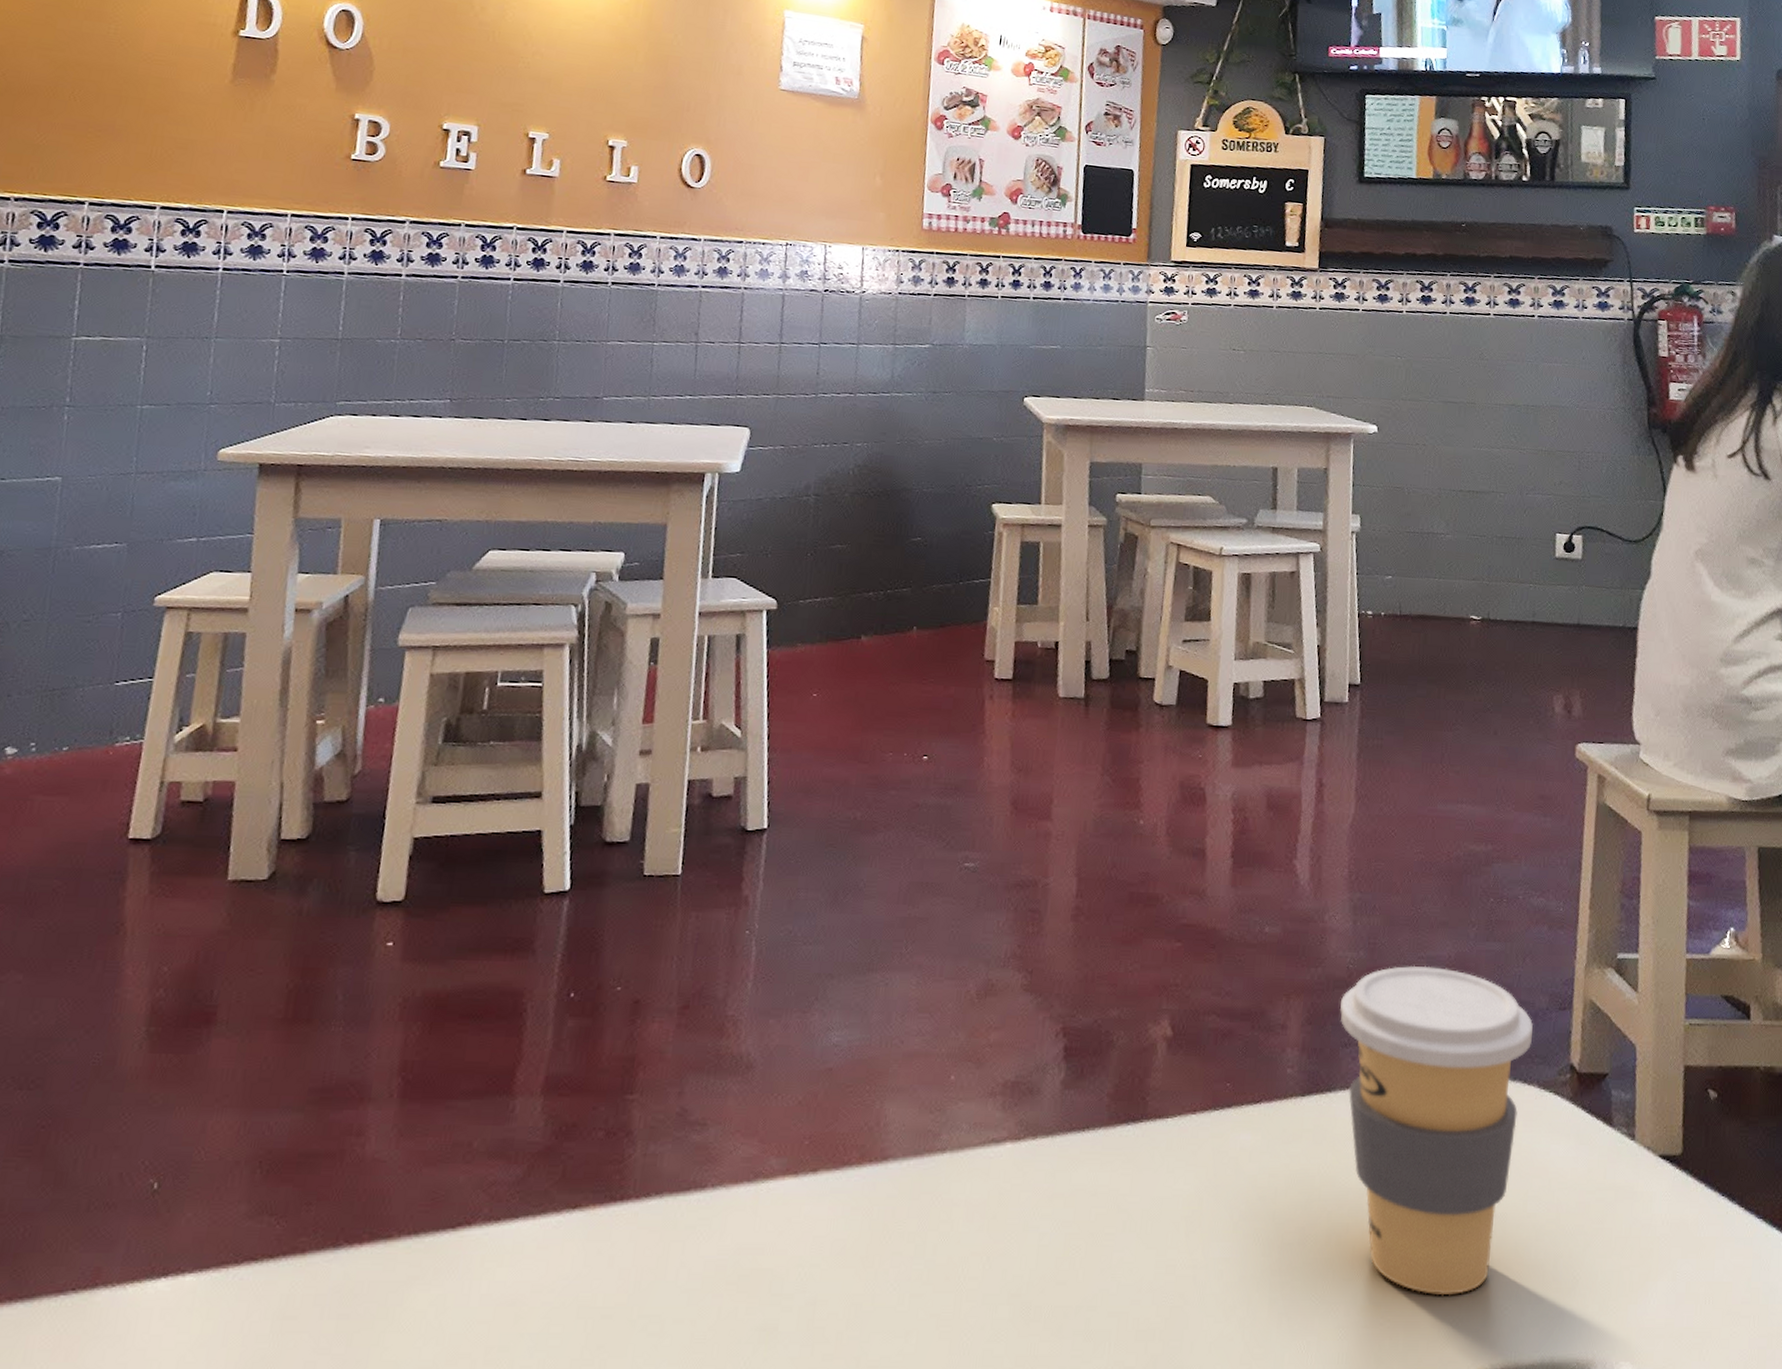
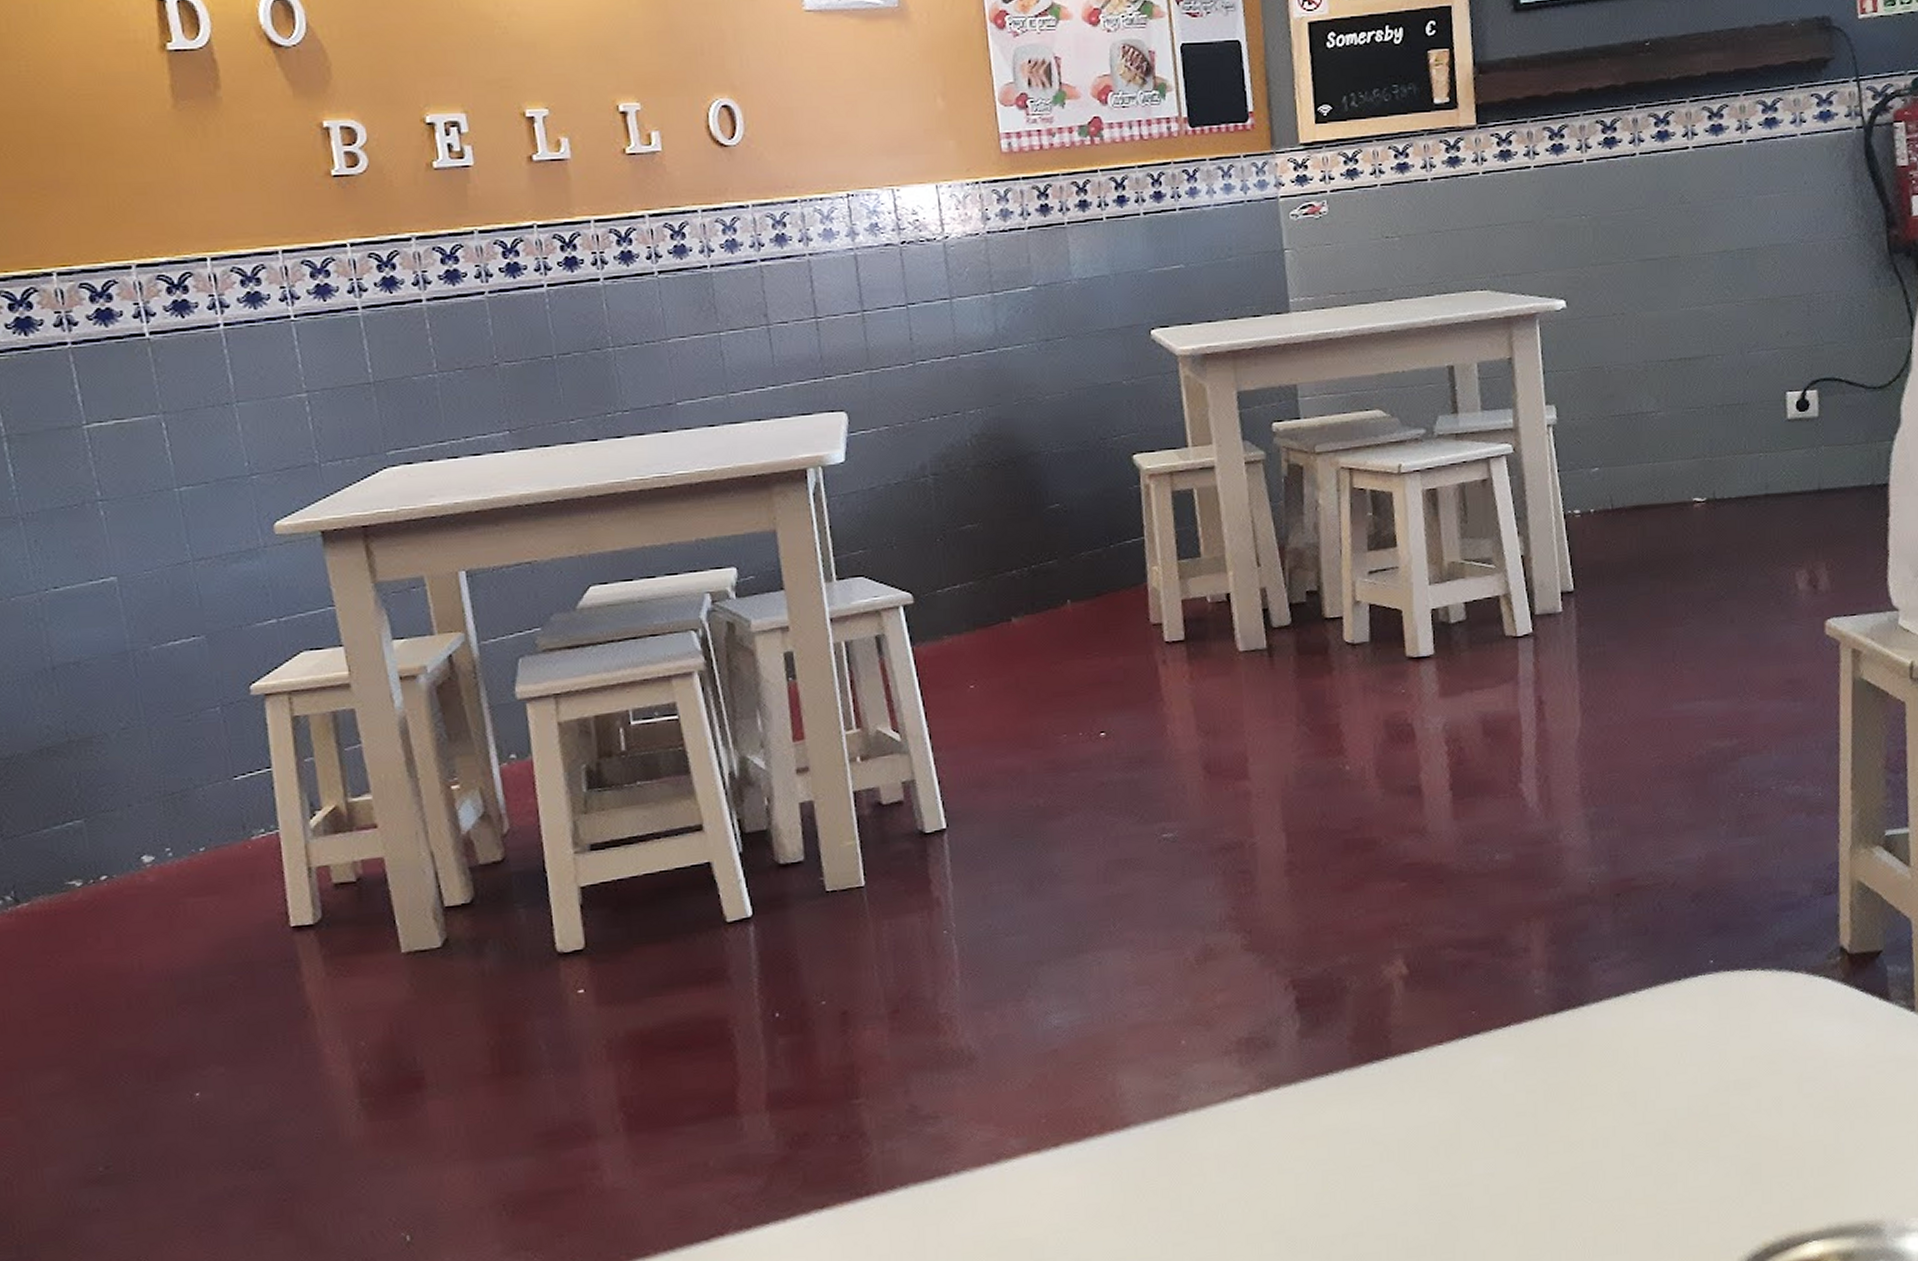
coffee cup: present [1340,965,1533,1296] -> none [1585,869,1796,1181]

